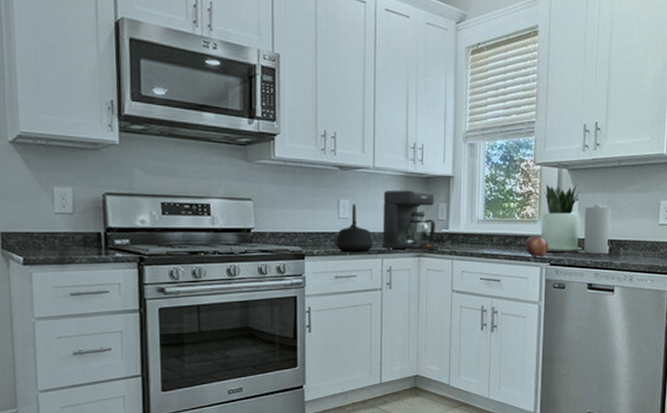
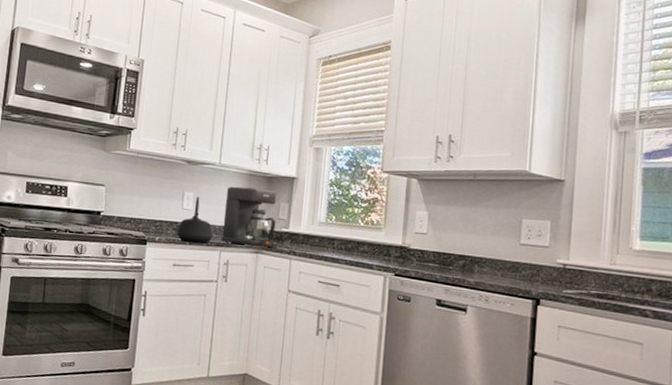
fruit: present [525,235,549,257] -> none [368,242,394,267]
planter: present [541,184,582,253] -> none [386,192,432,265]
paper towel holder: present [584,204,612,255] -> none [433,217,466,271]

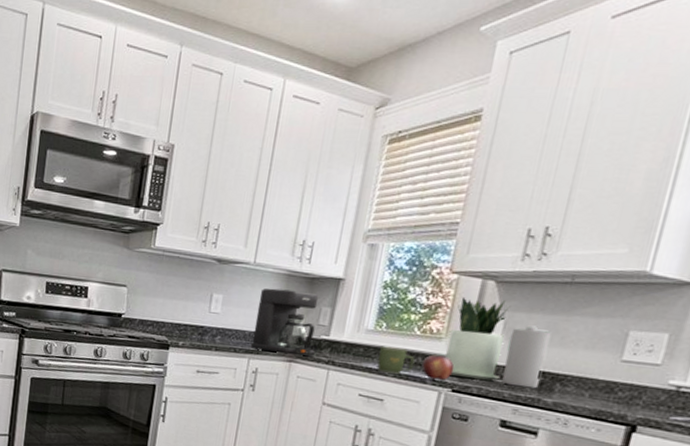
kettle: present [176,197,214,245] -> none [201,299,243,351]
mug: none [331,236,362,263] -> present [376,346,415,375]
fruit: none [368,242,394,267] -> present [421,353,455,381]
planter: none [386,192,432,265] -> present [445,296,511,381]
paper towel holder: none [433,217,466,271] -> present [502,326,552,389]

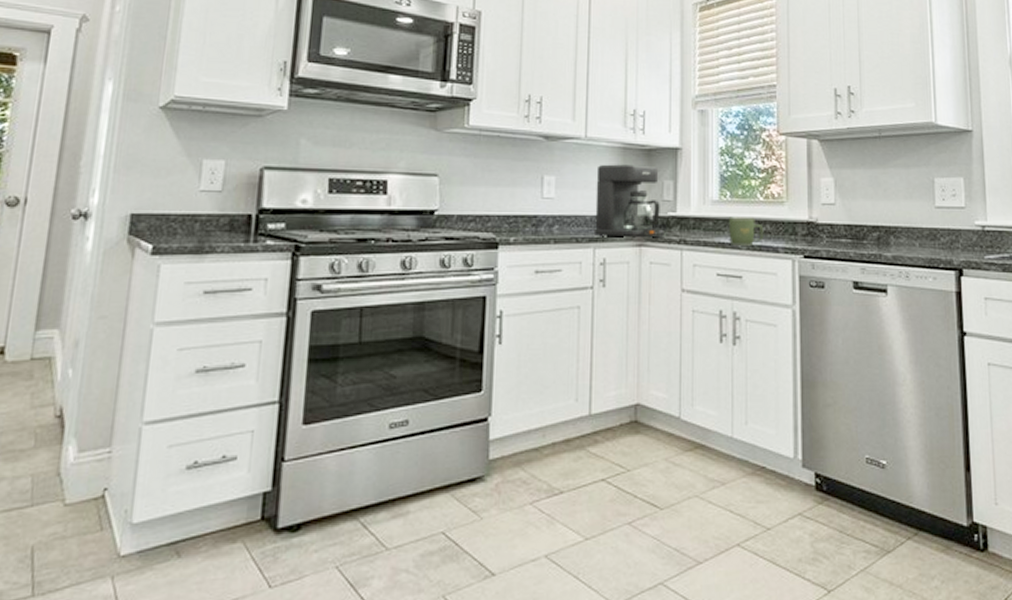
fruit: present [421,353,455,381] -> none [771,219,801,248]
planter: present [445,296,511,381] -> none [791,157,842,242]
paper towel holder: present [502,326,552,389] -> none [842,182,877,244]

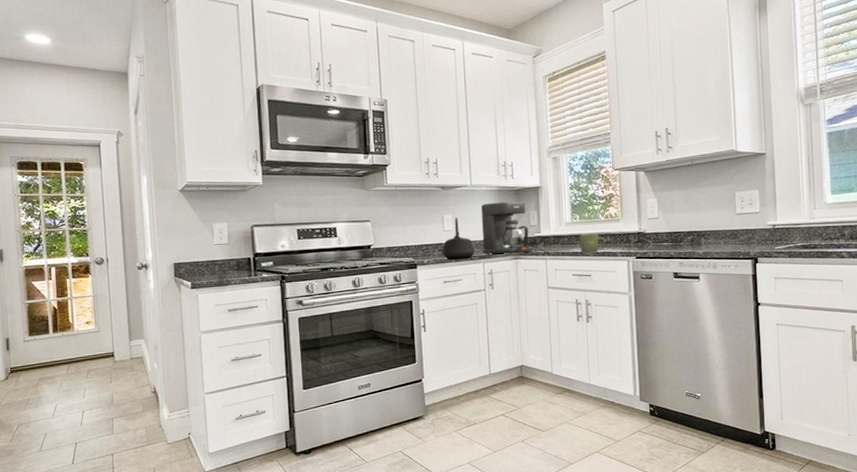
kettle: none [536,181,584,242] -> present [442,218,475,261]

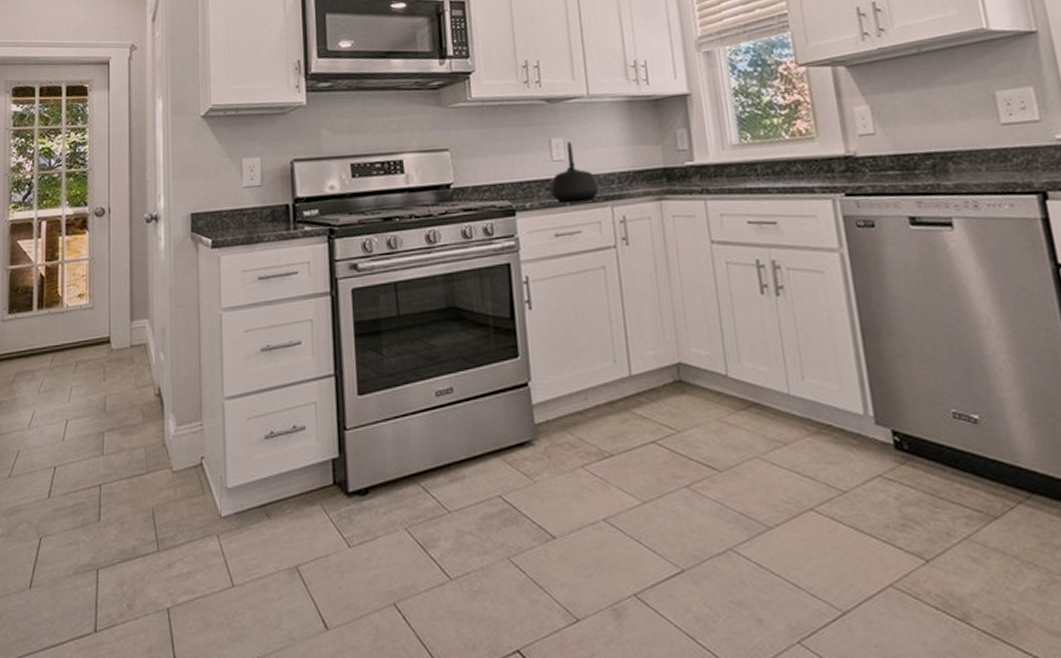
coffee maker: present [480,201,533,254] -> none [603,115,684,194]
mug: present [579,232,606,255] -> none [753,157,796,192]

